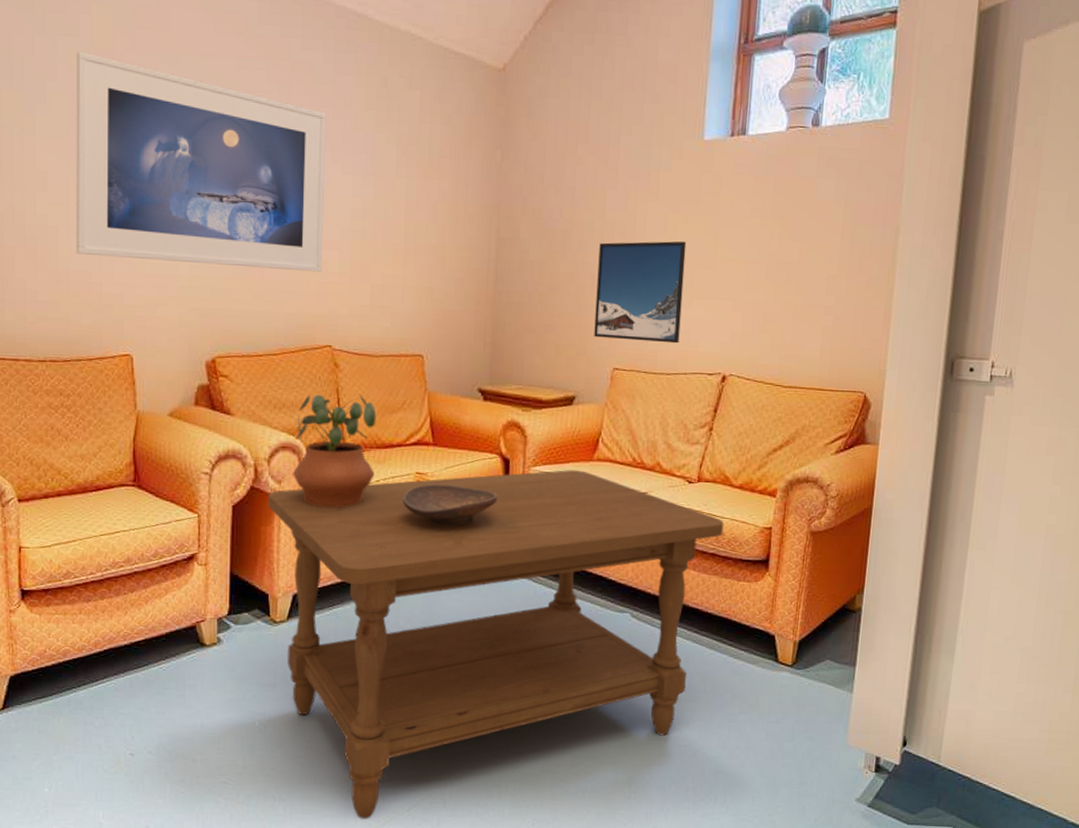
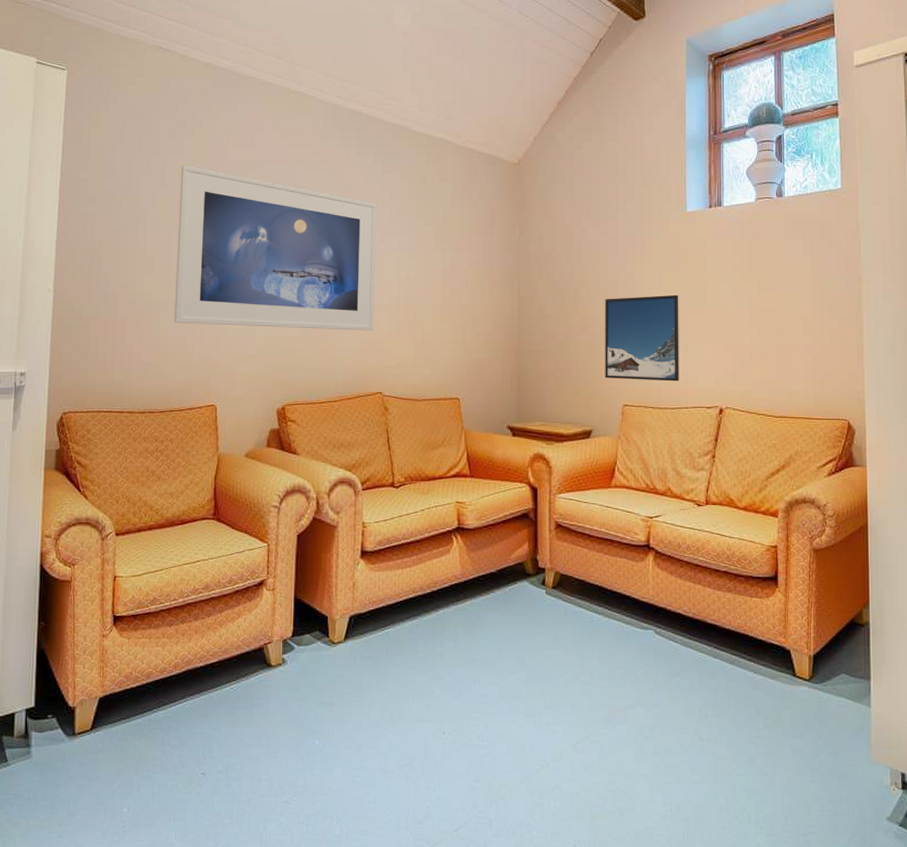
coffee table: present [268,470,724,819] -> none [328,496,733,840]
potted plant: present [293,394,377,508] -> none [350,434,421,535]
decorative bowl: present [402,484,498,527] -> none [444,511,528,551]

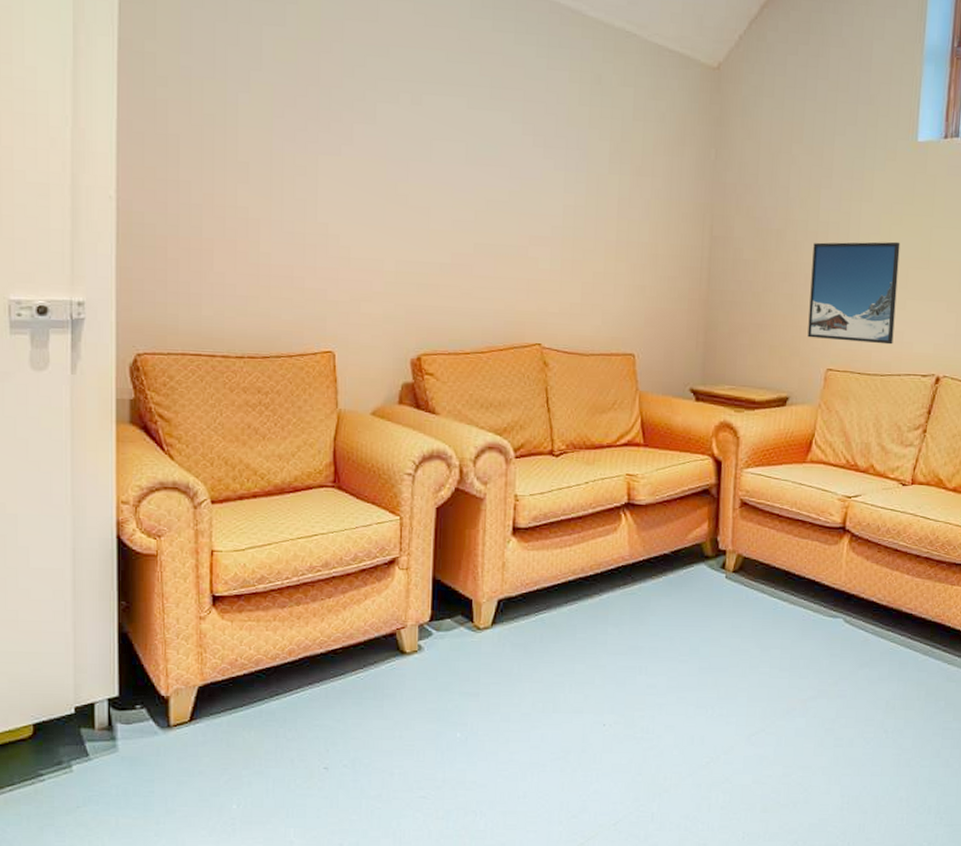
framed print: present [174,165,376,331] -> none [278,41,538,269]

